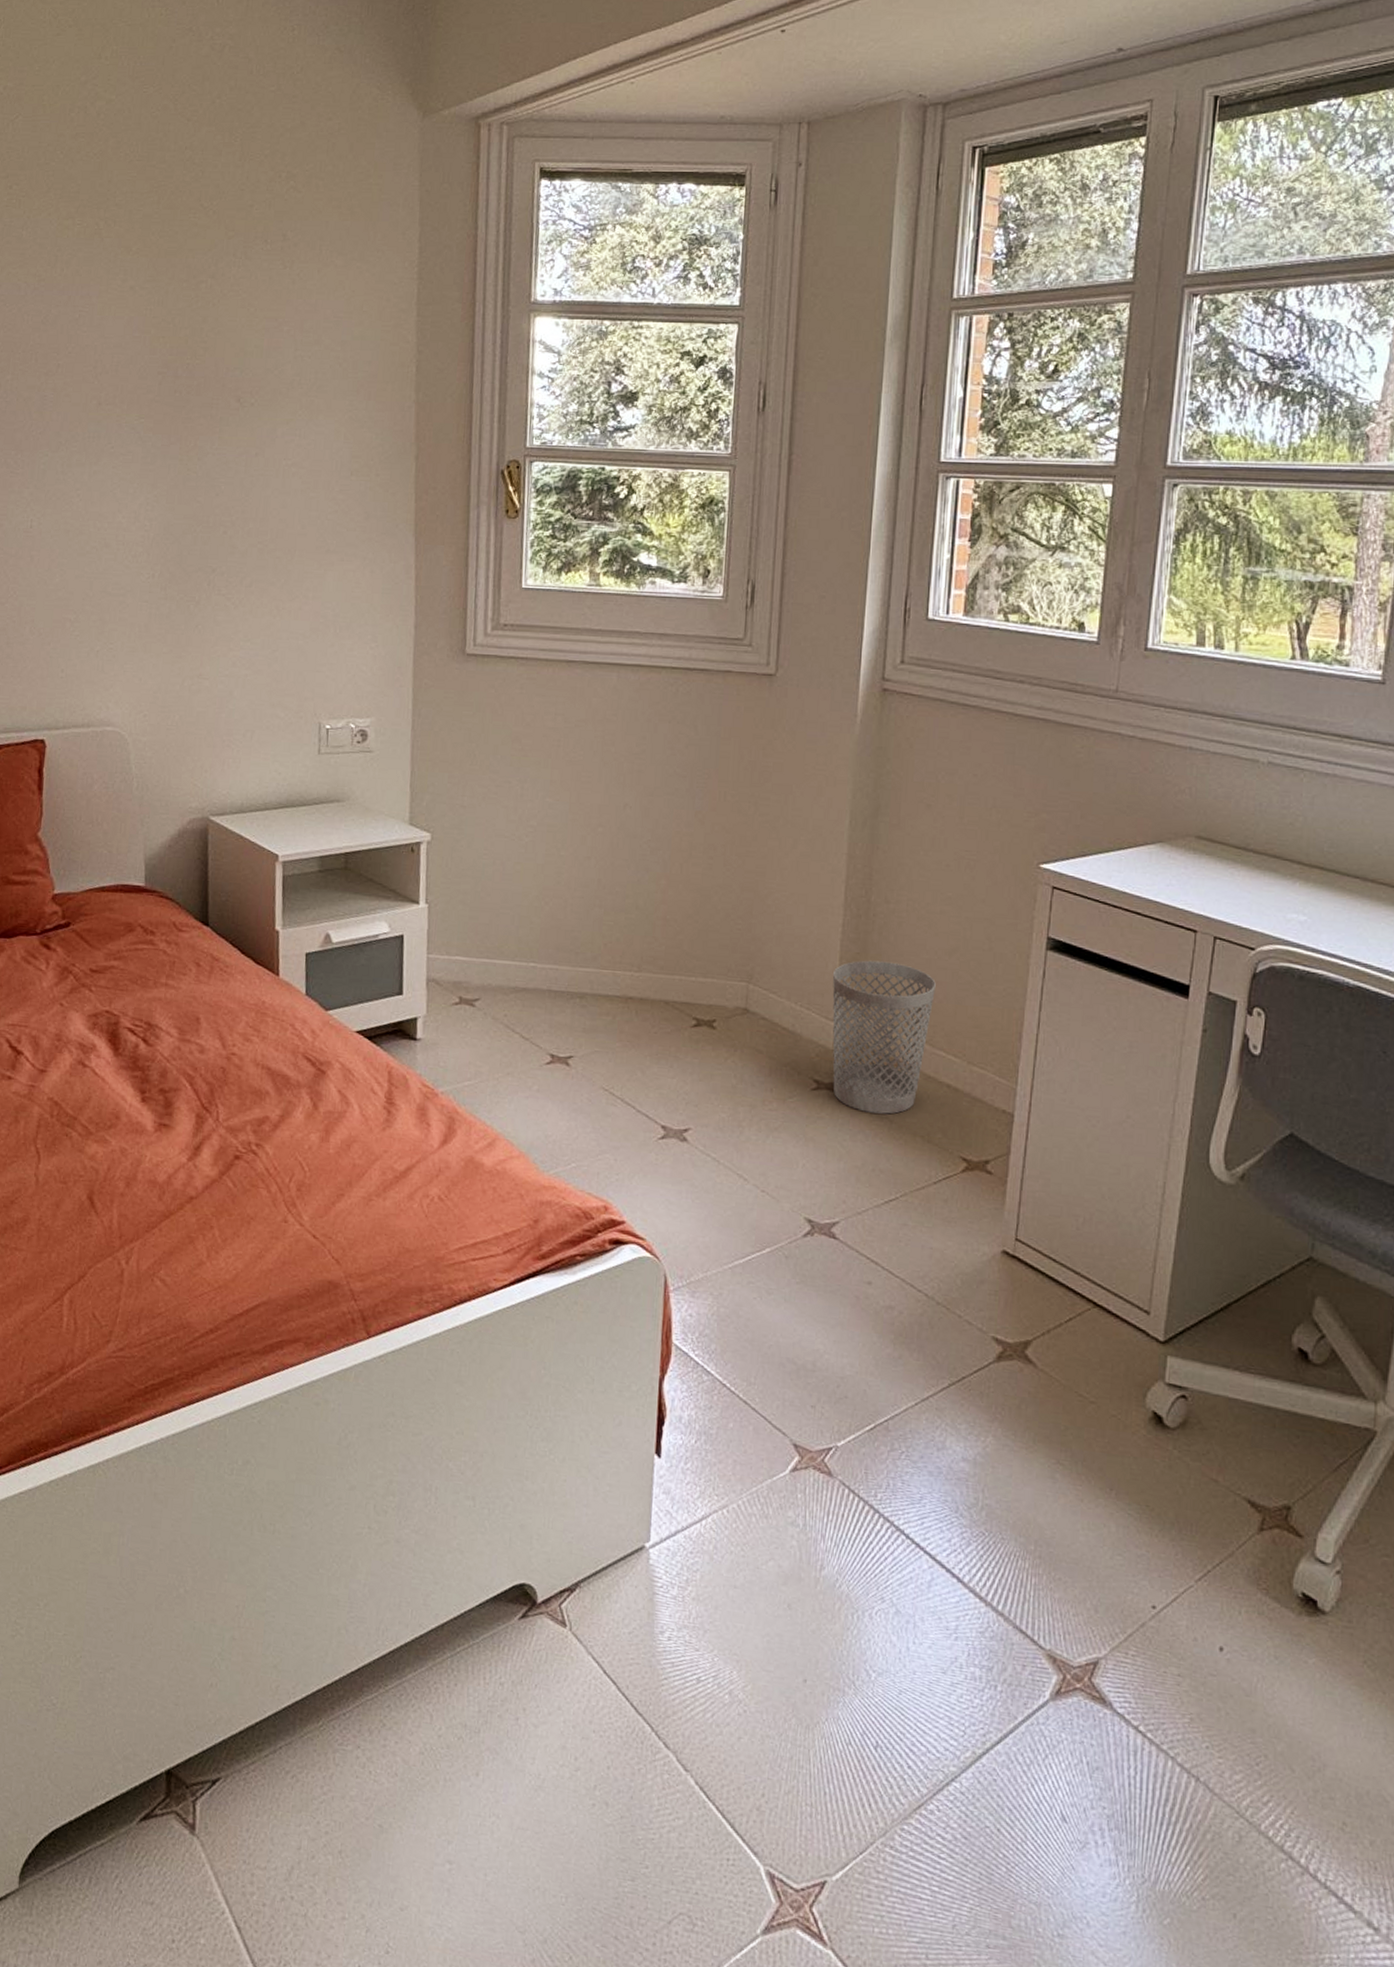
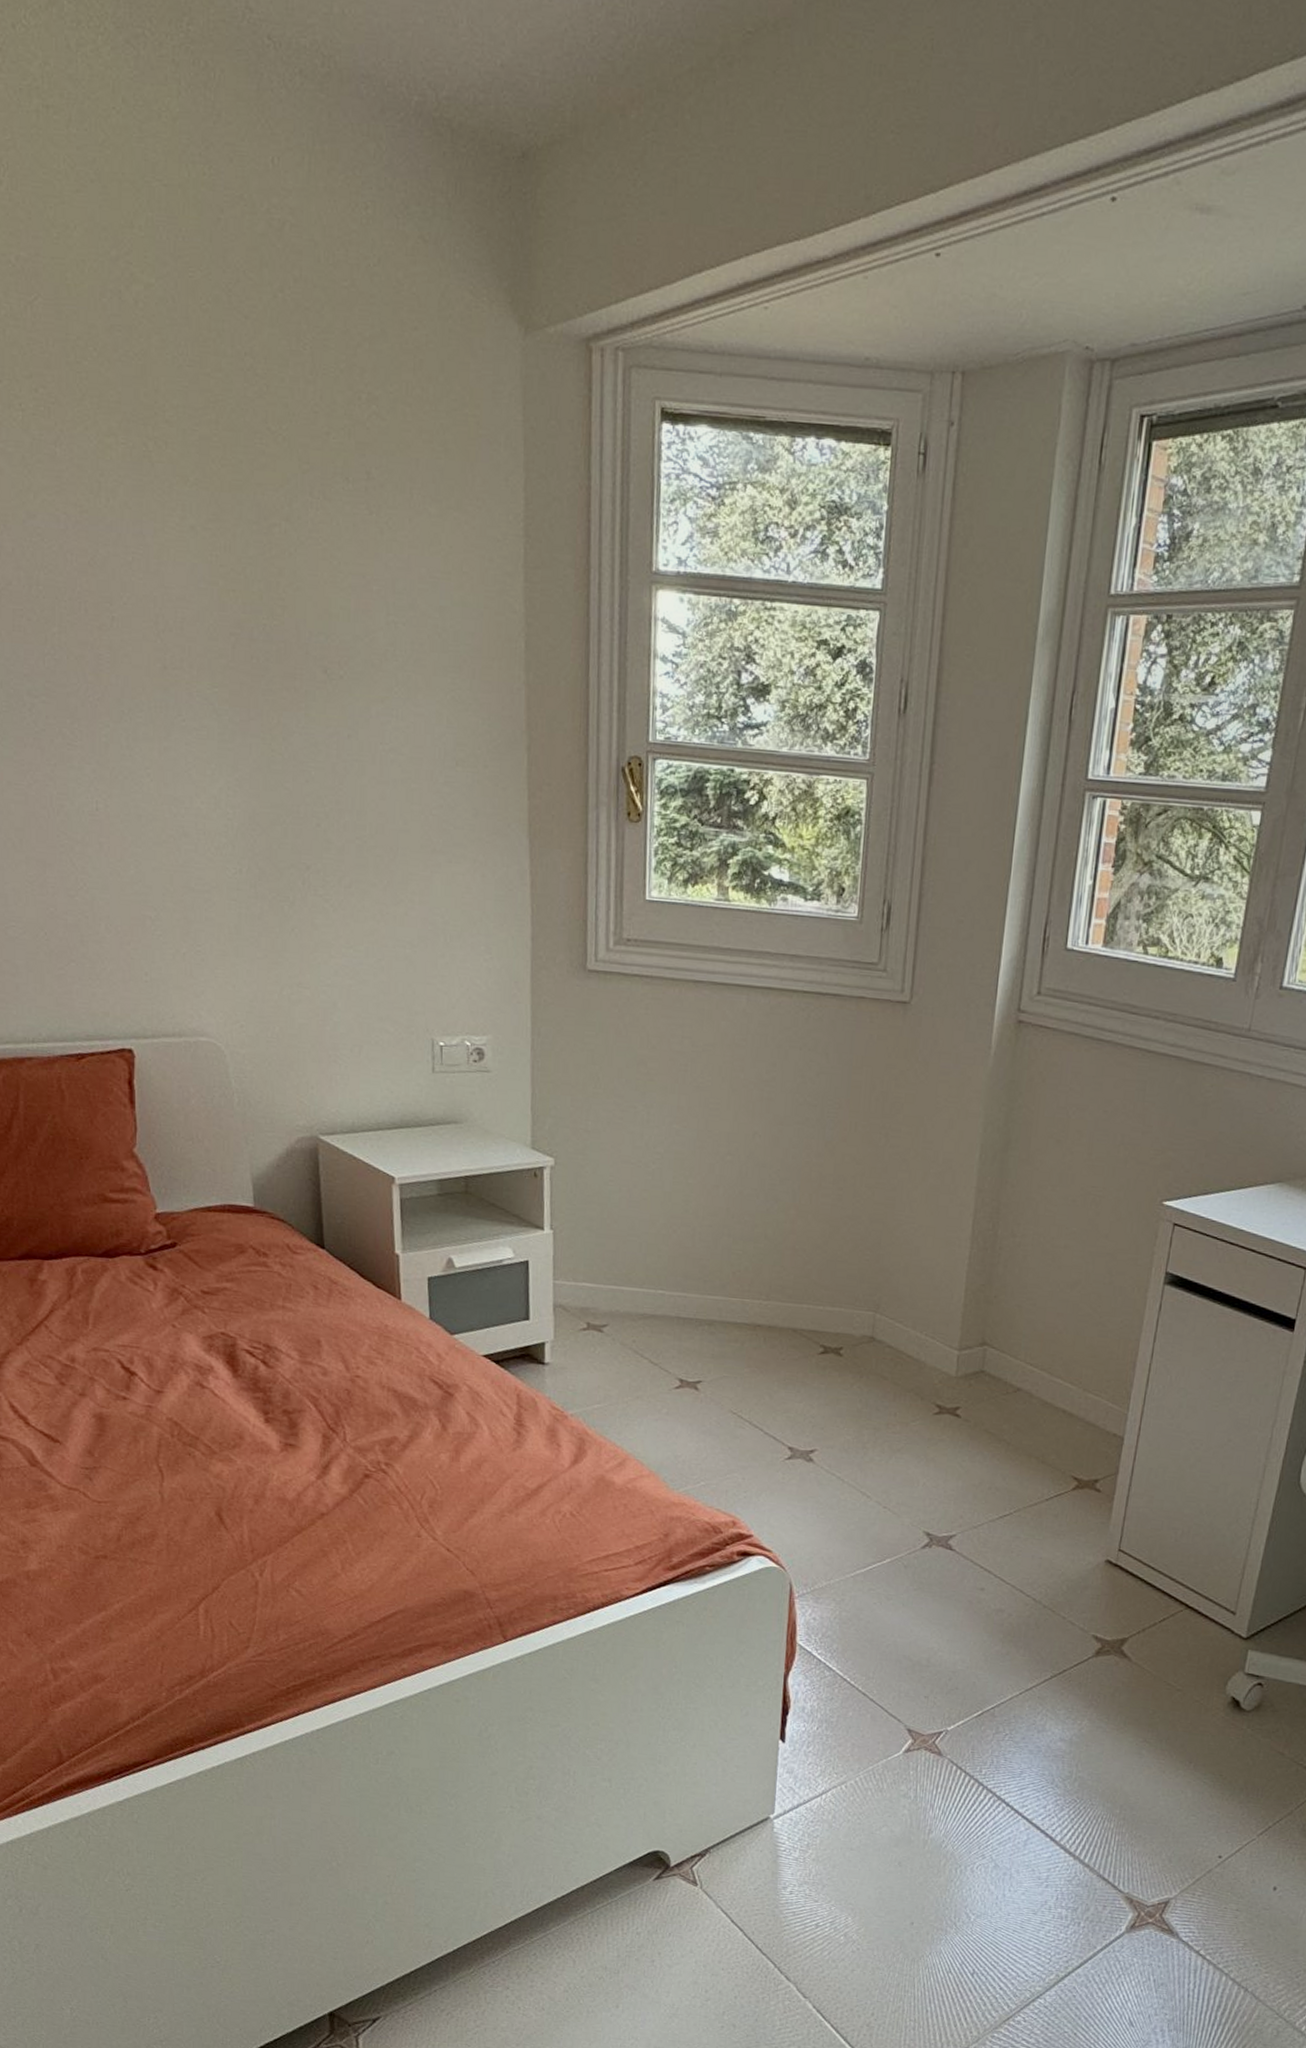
wastebasket: present [832,960,936,1114] -> none [954,1292,1057,1437]

